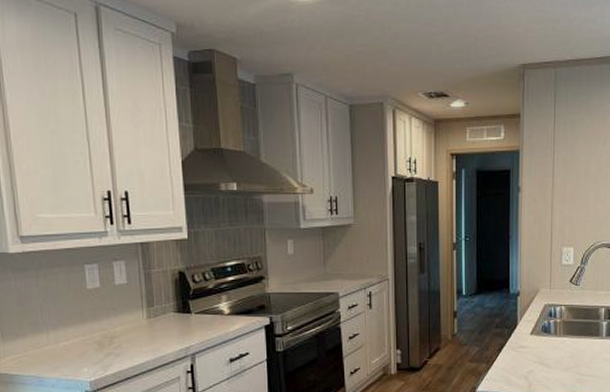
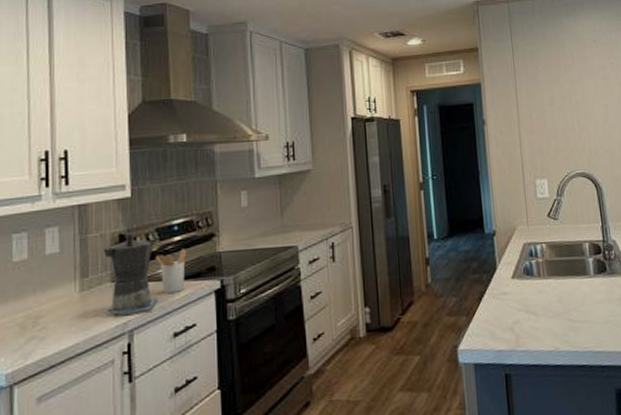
coffee maker: none [166,271,215,342] -> present [104,233,158,317]
utensil holder: none [211,288,240,325] -> present [155,248,187,293]

